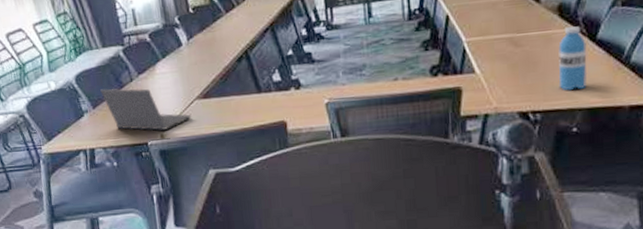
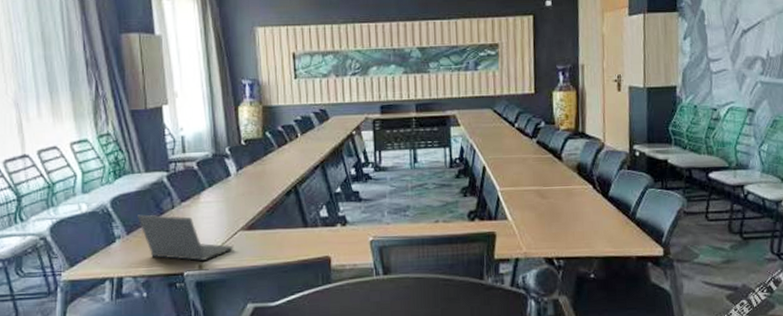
water bottle: present [558,26,588,91] -> none [578,184,602,241]

